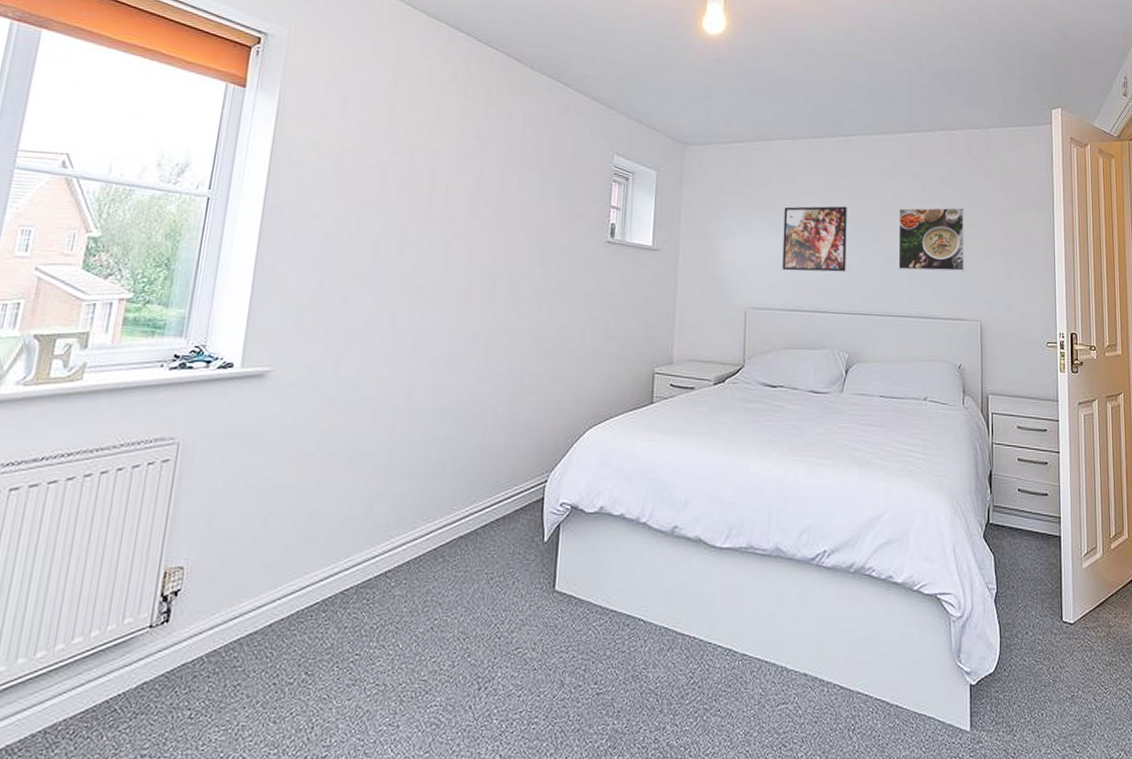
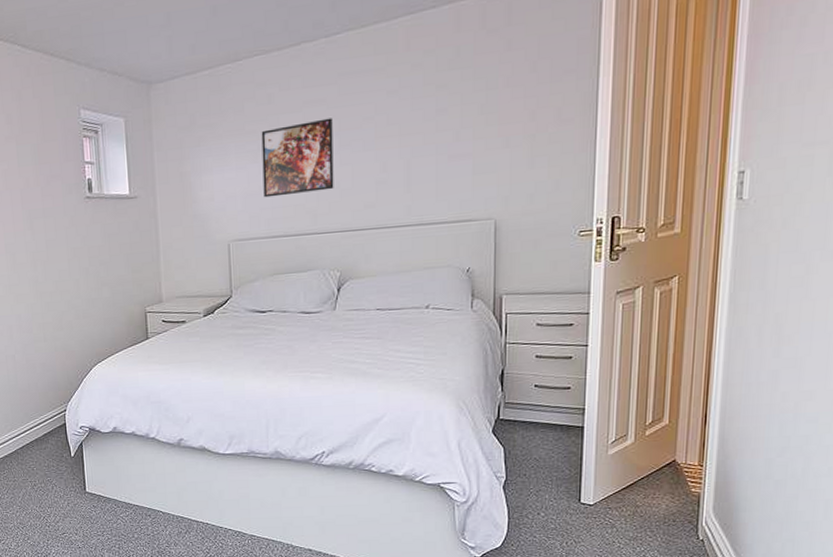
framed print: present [898,207,965,272] -> none [394,94,478,178]

